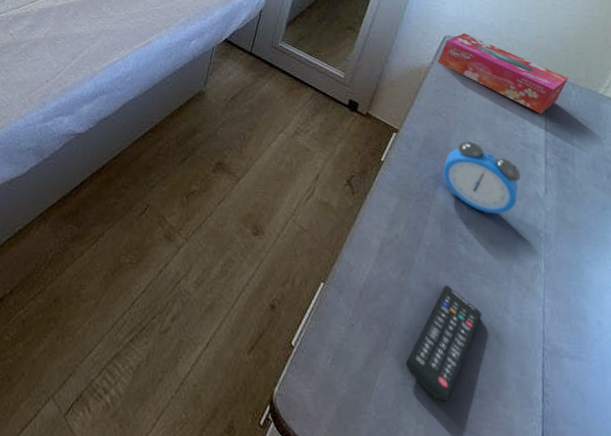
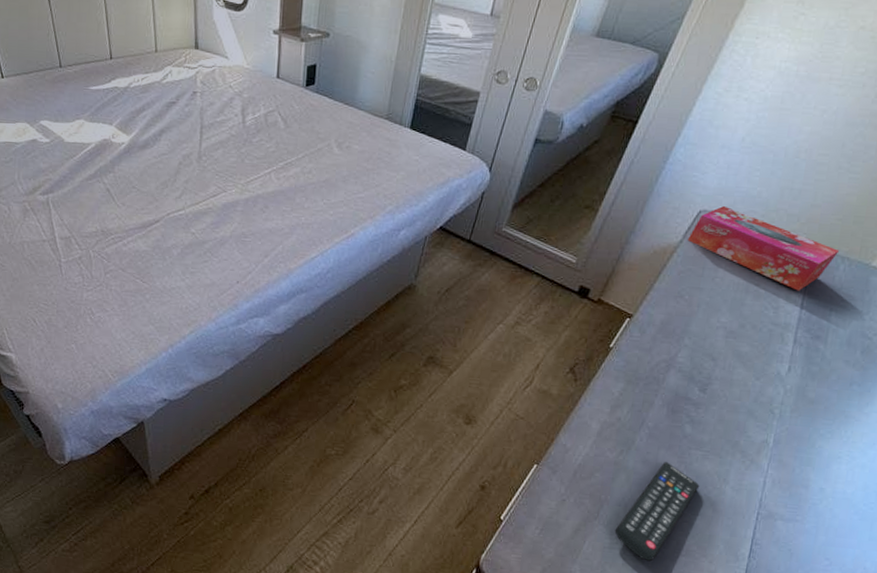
alarm clock: present [443,140,521,215] -> none [677,322,764,396]

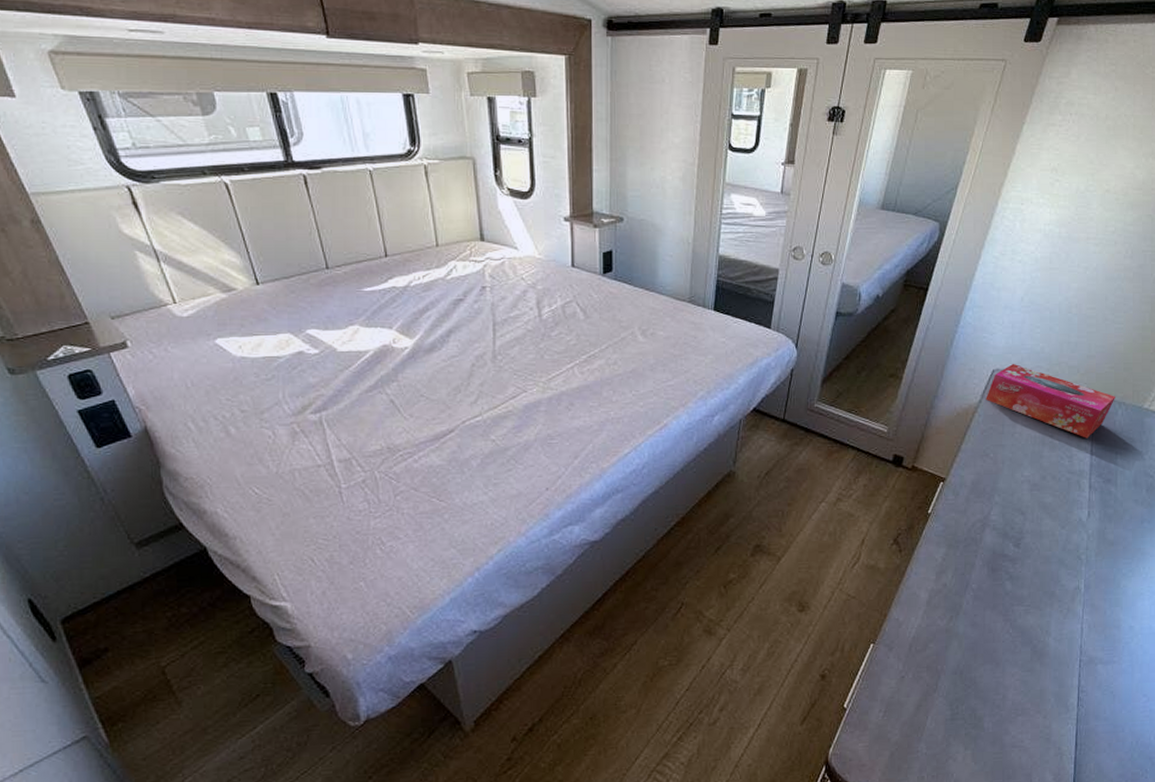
remote control: present [614,462,700,562] -> none [954,622,1026,727]

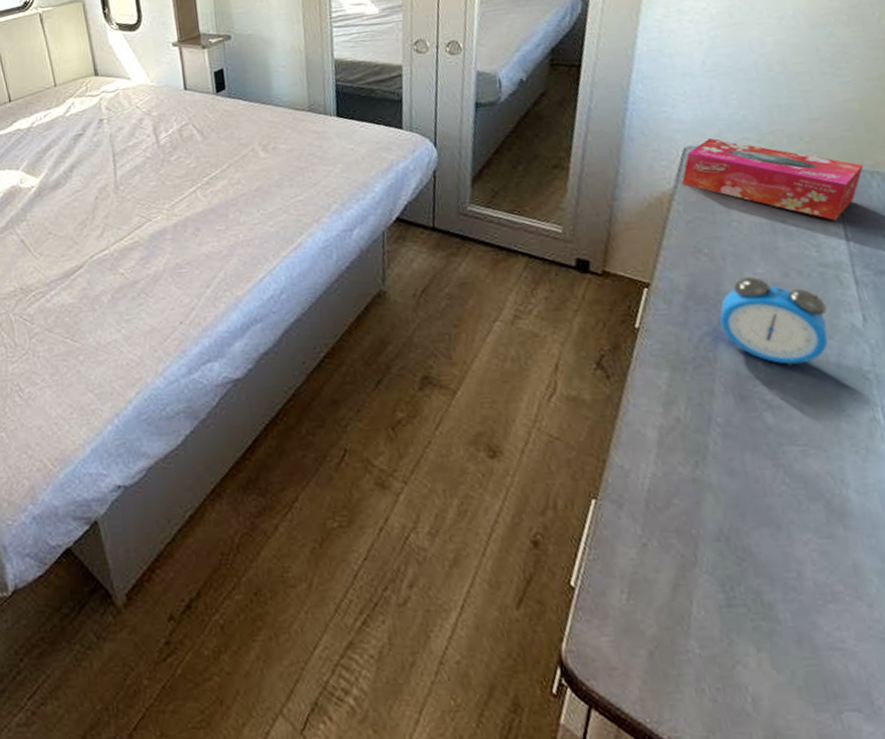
alarm clock: none [990,477,1065,549] -> present [720,276,828,368]

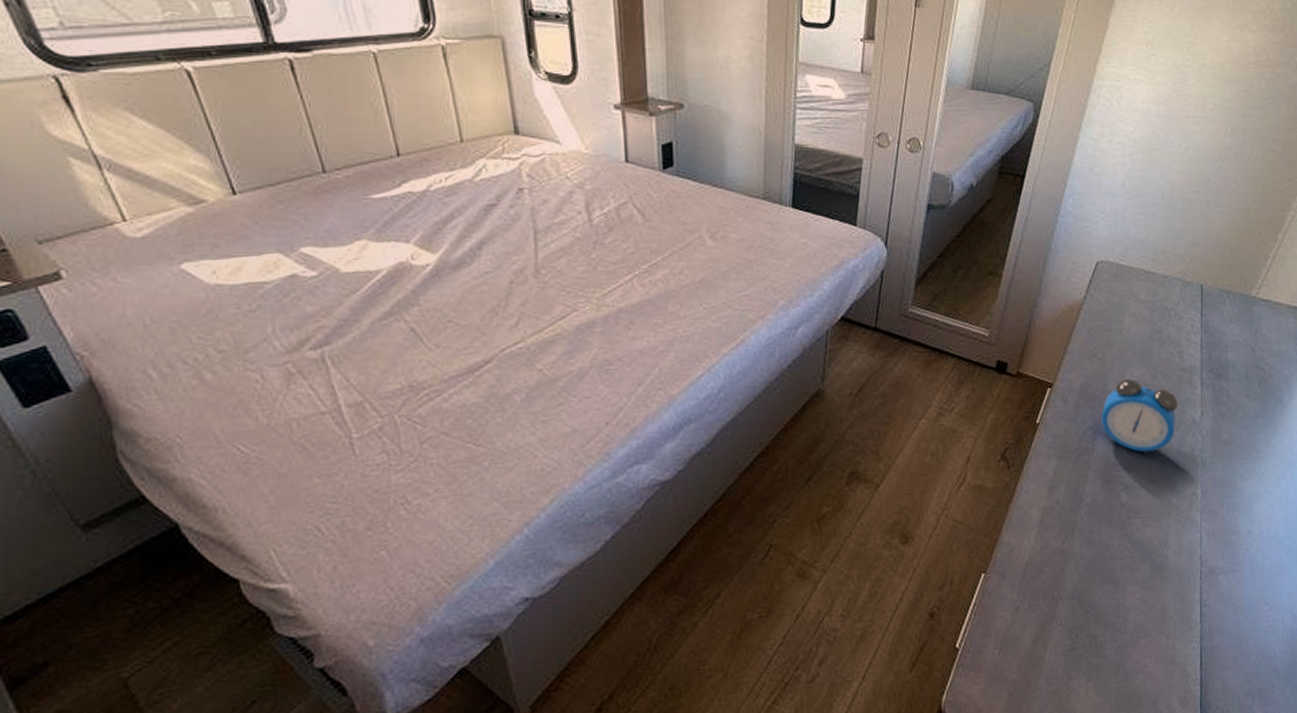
tissue box: present [682,137,863,221] -> none [1091,254,1223,332]

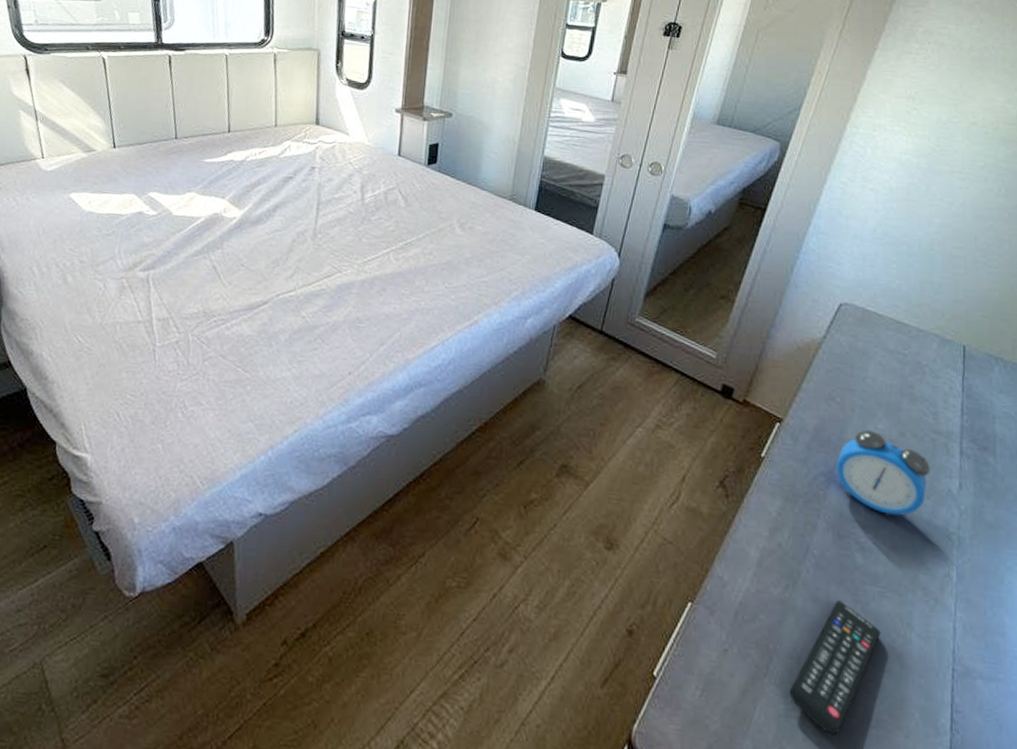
remote control: none [1073,538,1145,654] -> present [789,600,881,736]

